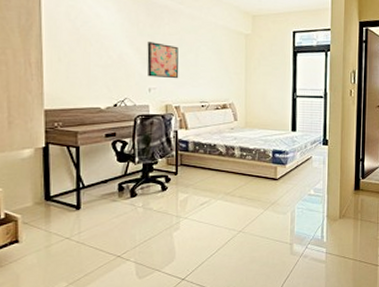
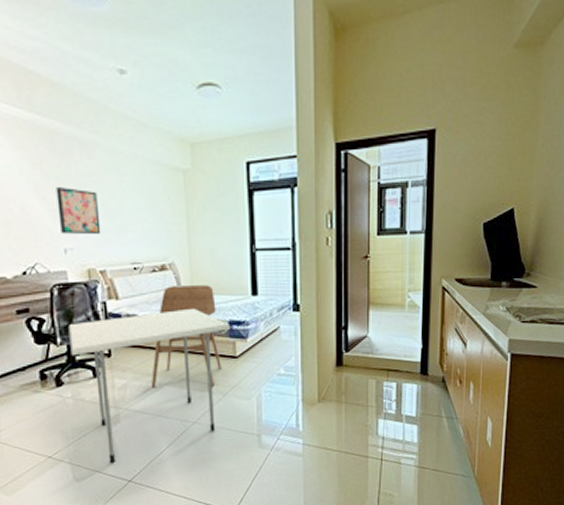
dining table: none [145,139,274,264] -> present [68,308,231,464]
dining chair: none [207,121,265,202] -> present [151,285,221,388]

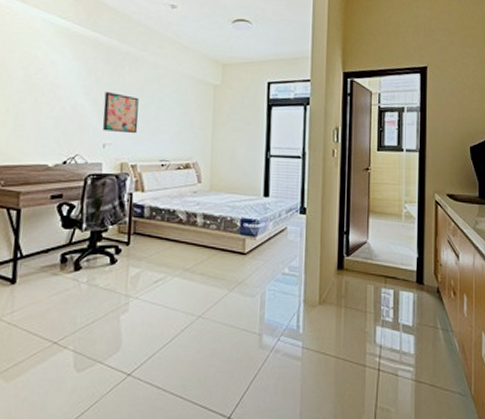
dining table: present [68,308,231,464] -> none [93,204,243,355]
dining chair: present [151,285,221,388] -> none [162,183,231,281]

